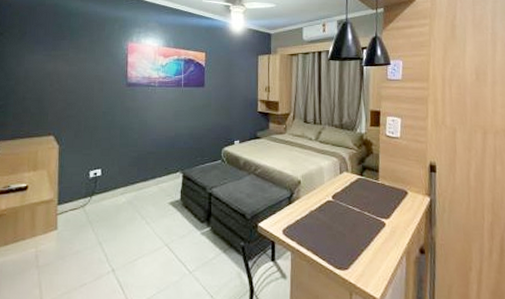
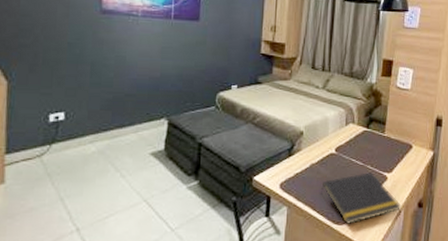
notepad: none [321,219,403,270] -> present [320,172,402,224]

